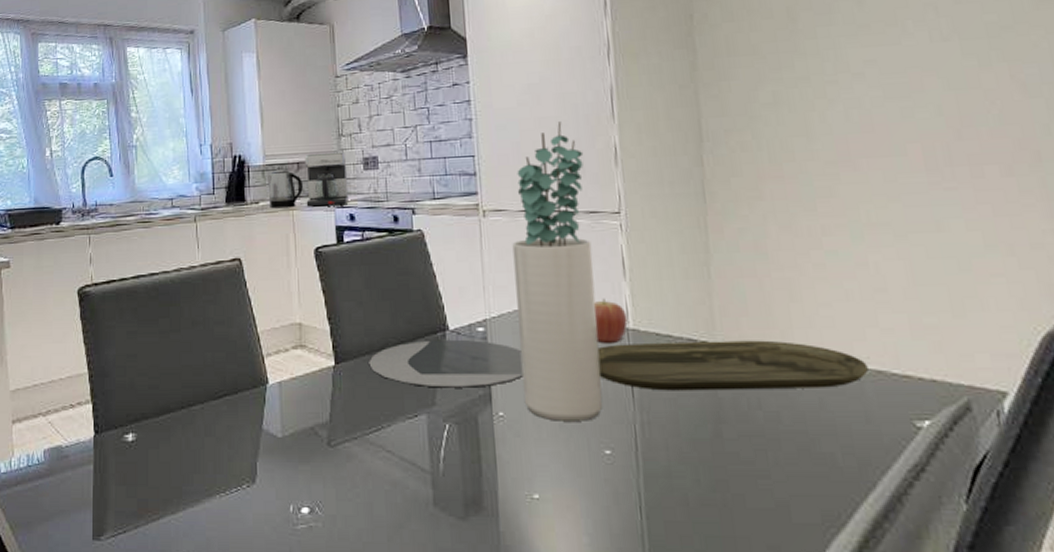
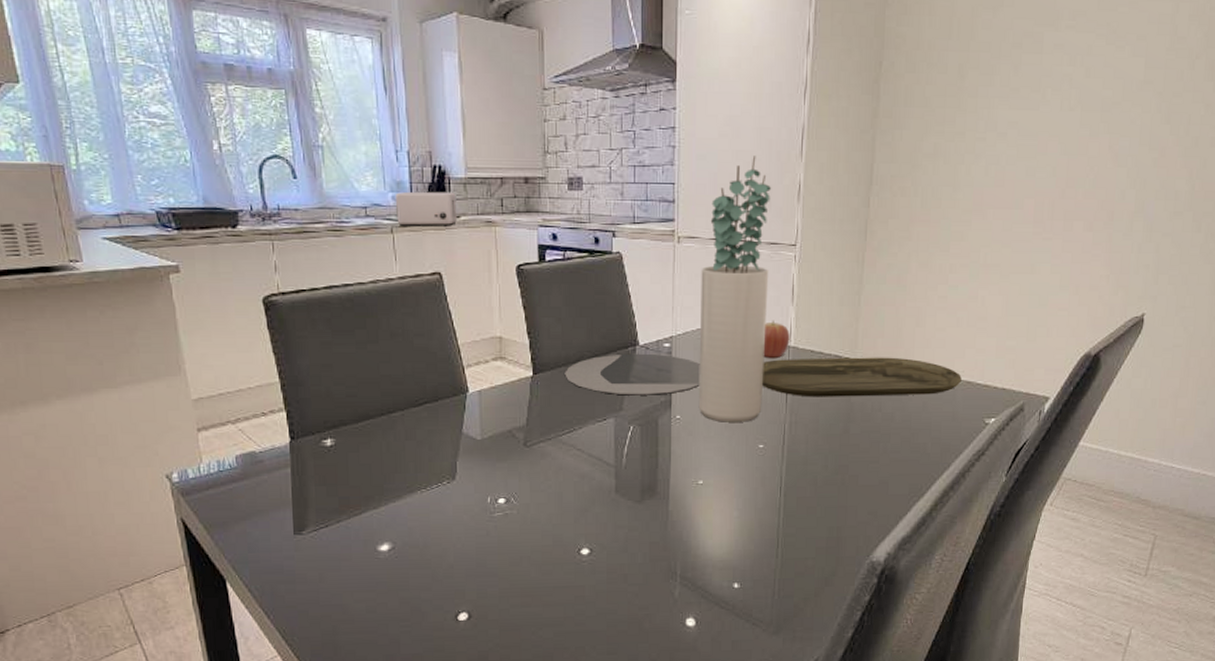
toaster: none [198,179,257,216] -> present [394,191,458,228]
kettle: present [266,169,303,209] -> none [468,183,506,224]
coffee maker: present [304,152,349,208] -> none [508,169,552,226]

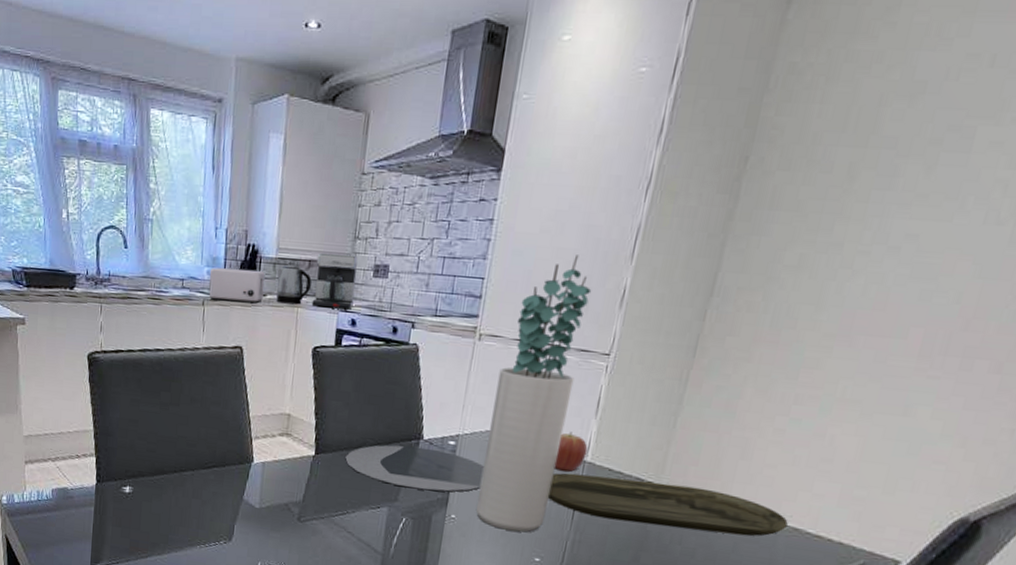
kettle: none [468,183,506,224] -> present [276,264,312,305]
coffee maker: none [508,169,552,226] -> present [311,253,358,310]

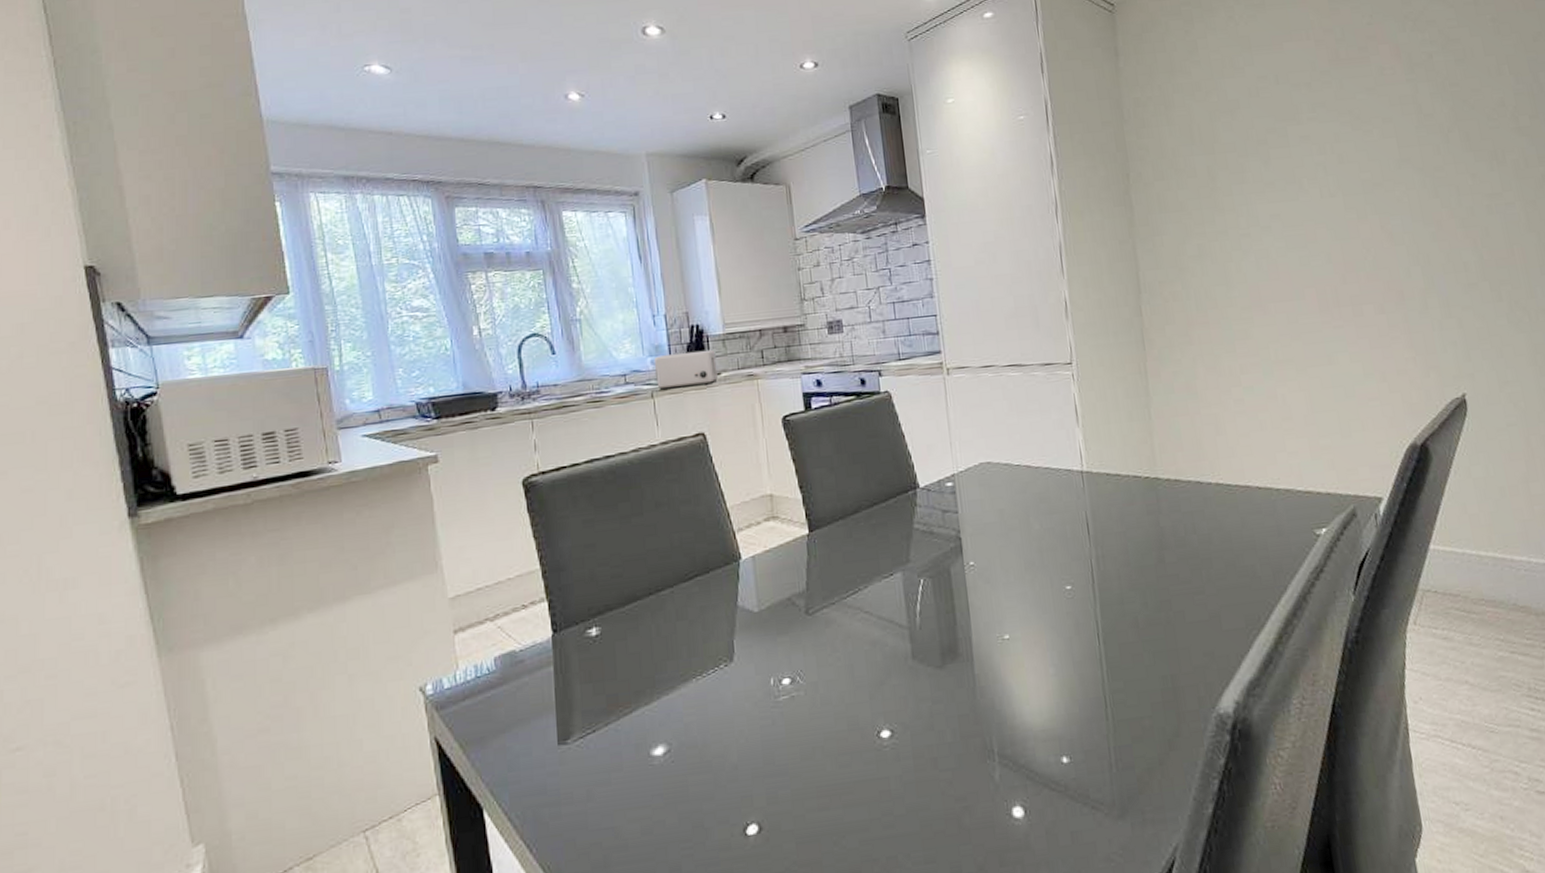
kettle: present [276,264,312,305] -> none [727,337,767,379]
coffee maker: present [311,253,358,310] -> none [766,316,815,376]
placemat: present [345,445,484,492] -> none [843,495,991,546]
vase: present [475,255,592,533] -> none [975,278,1063,565]
placemat: present [547,473,788,536] -> none [1056,471,1279,526]
fruit: present [553,431,588,473] -> none [1052,445,1082,488]

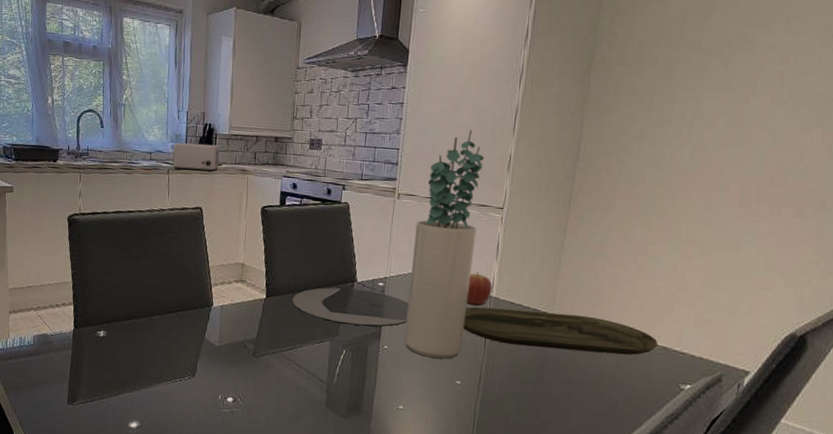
placemat: none [843,495,991,546] -> present [292,287,409,326]
vase: none [975,278,1063,565] -> present [404,130,485,359]
fruit: none [1052,445,1082,488] -> present [466,272,493,307]
placemat: none [1056,471,1279,526] -> present [462,306,658,355]

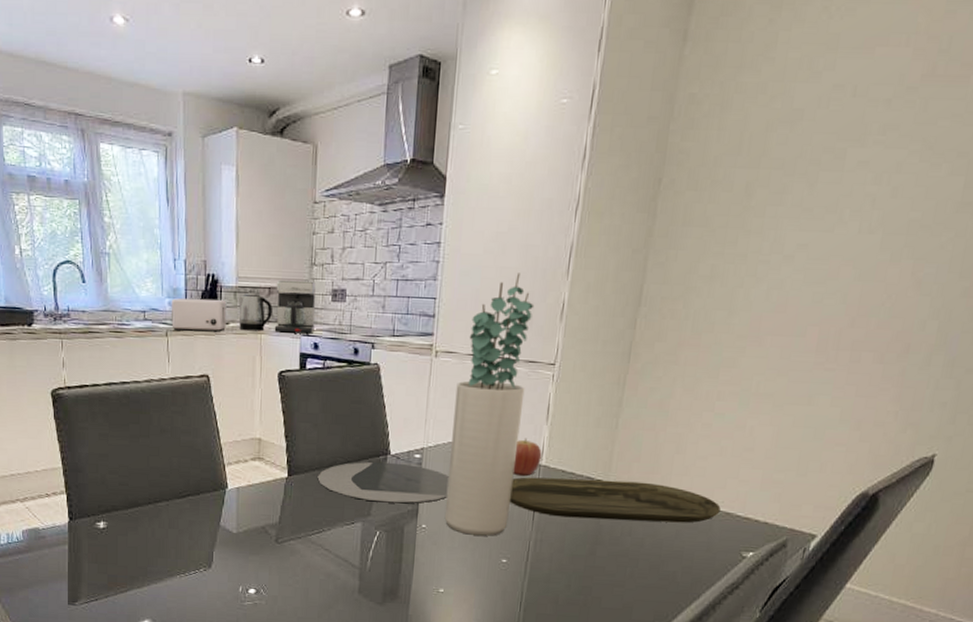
kettle: none [229,139,259,172] -> present [238,292,272,332]
coffee maker: none [259,130,297,176] -> present [274,280,317,334]

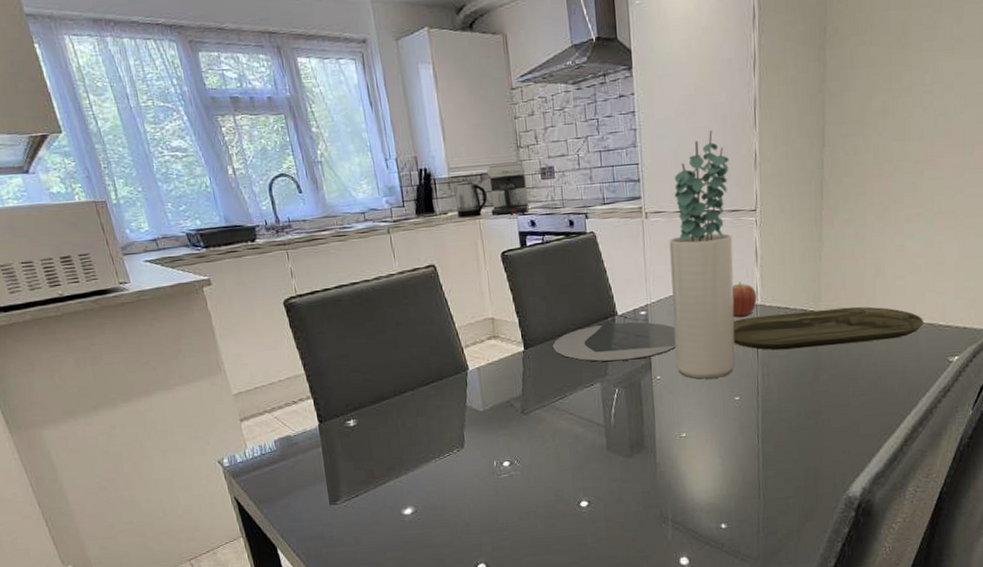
toaster: present [171,298,228,333] -> none [388,191,445,228]

